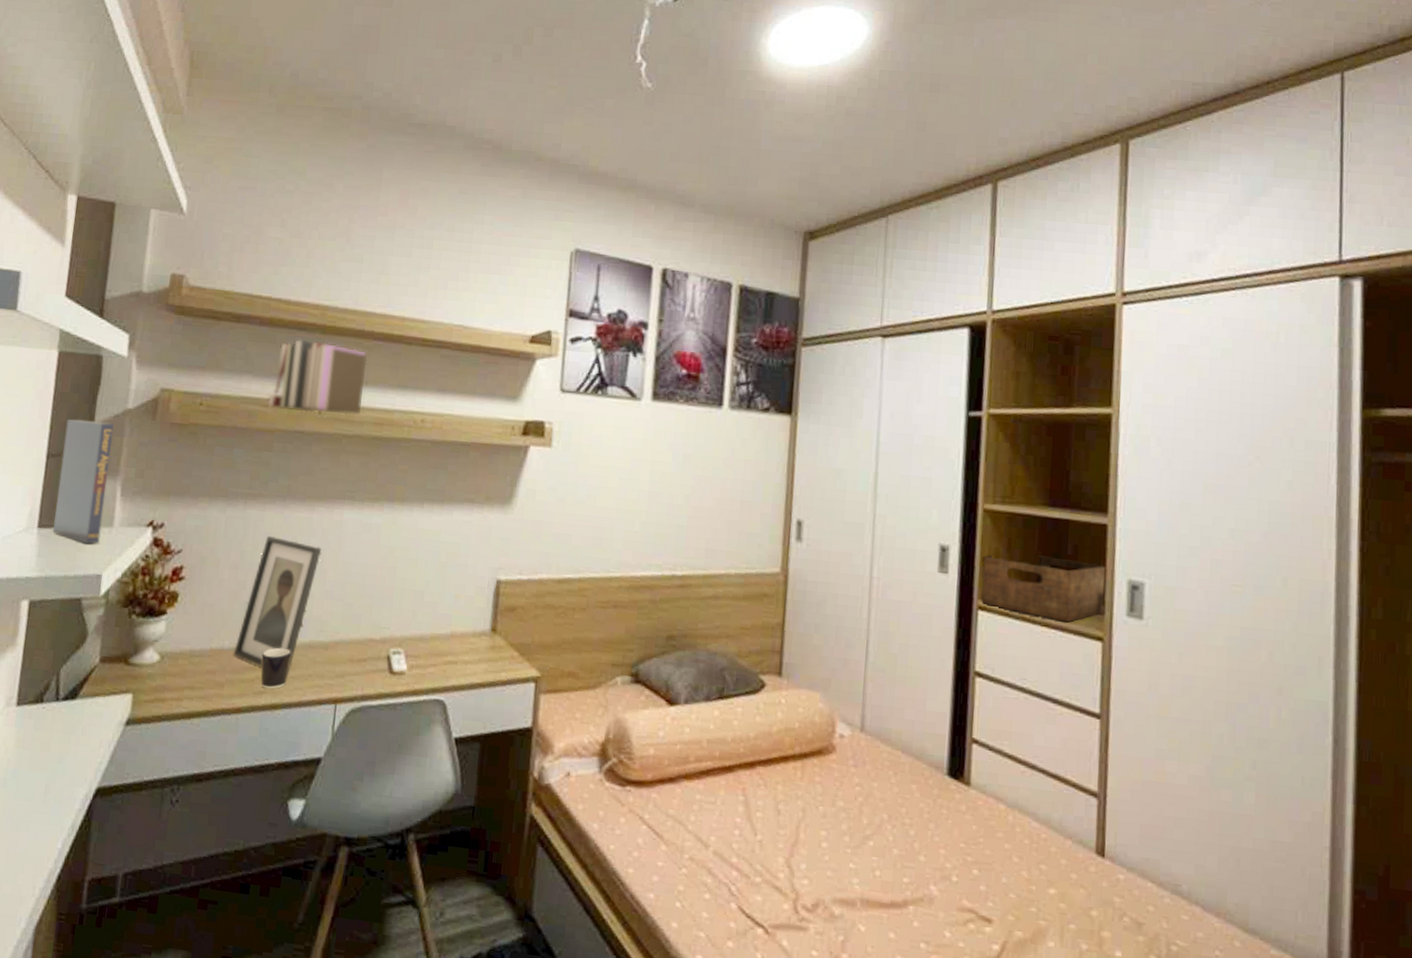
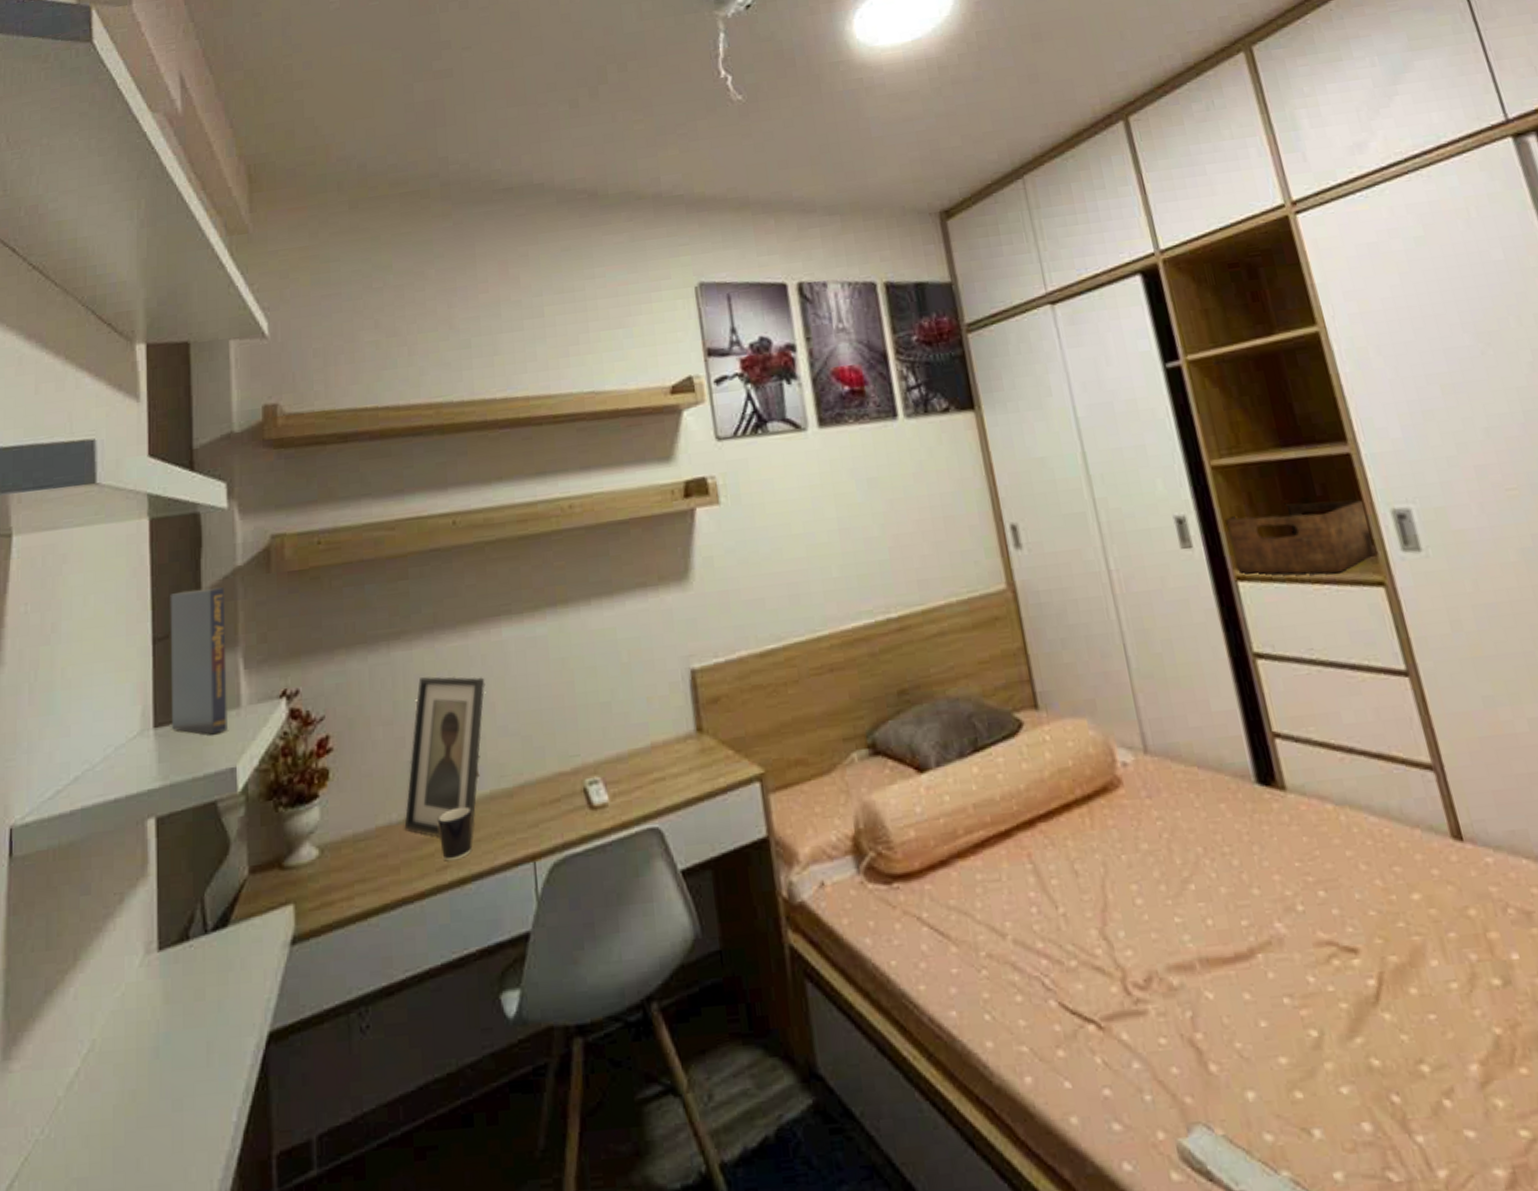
books: present [267,339,368,415] -> none [392,443,499,529]

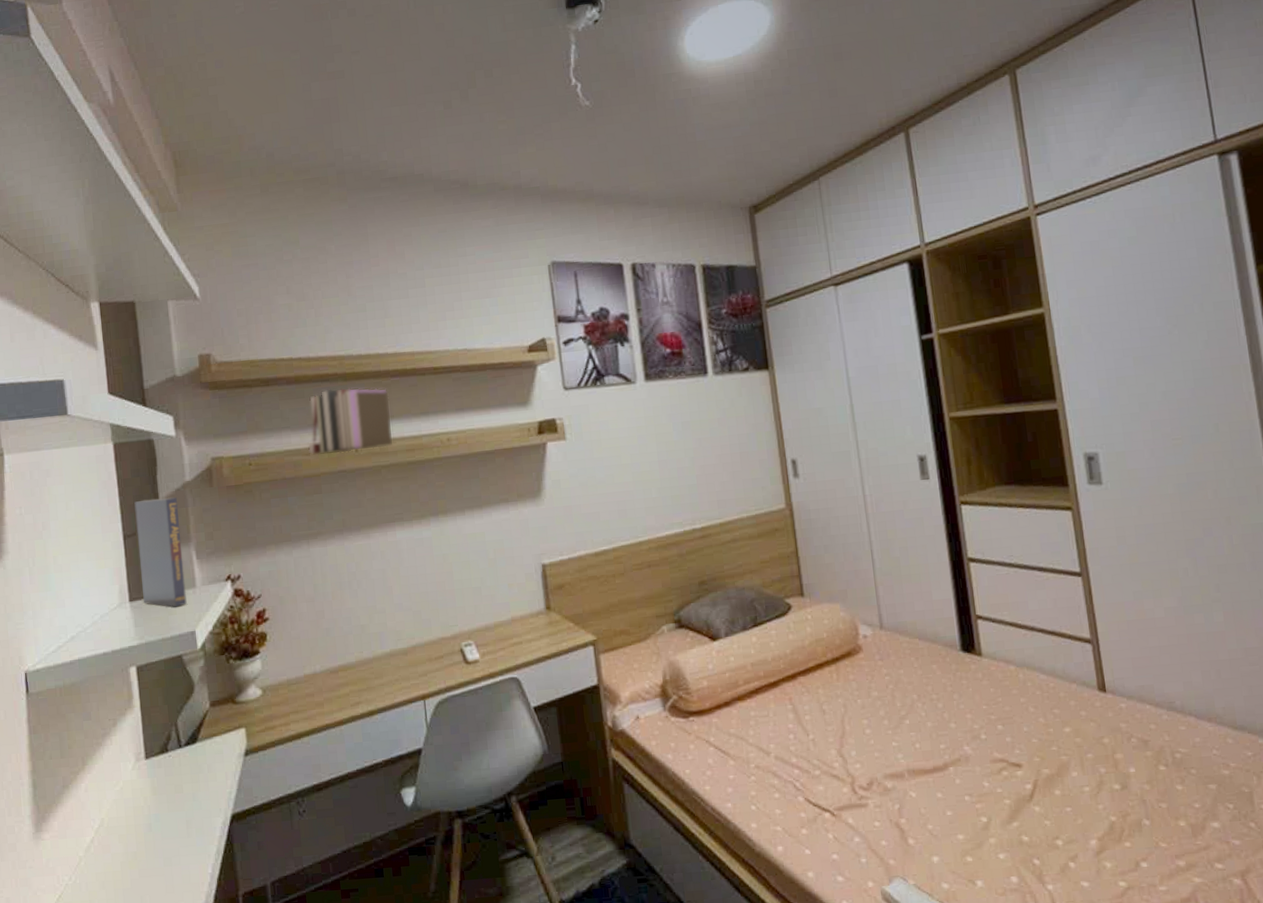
books: none [392,443,499,529] -> present [307,388,392,455]
picture frame: present [404,676,486,839] -> none [326,566,385,684]
mug: present [437,806,473,861] -> none [350,661,378,699]
storage basket: present [1227,499,1378,575] -> none [958,444,1069,501]

